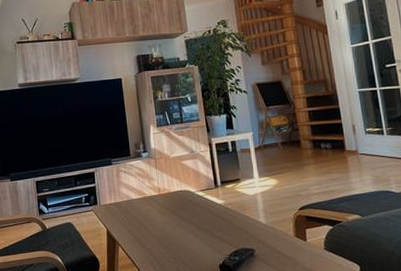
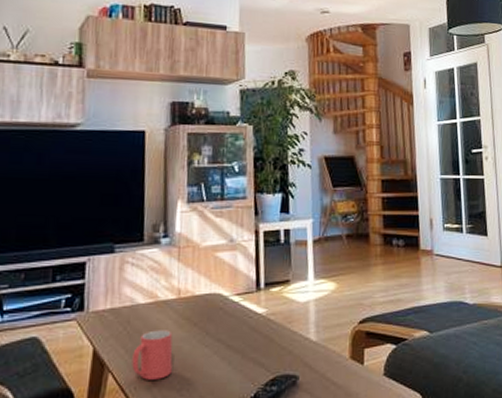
mug: none [133,217,161,251] -> present [132,330,173,380]

